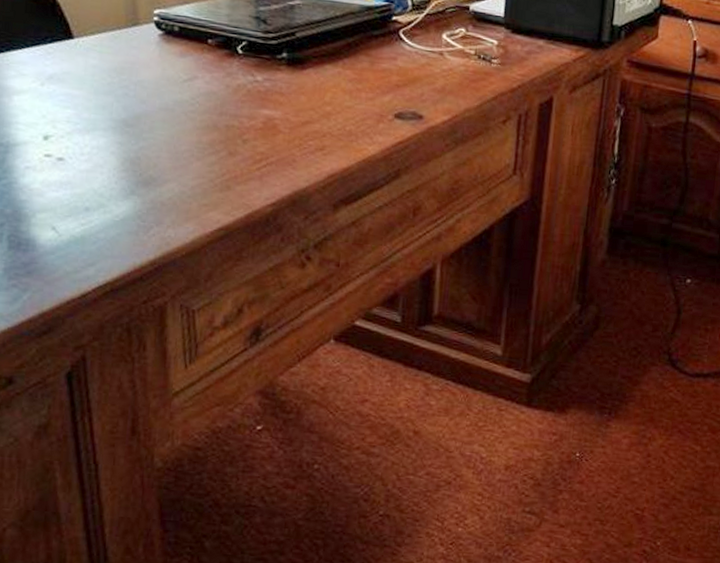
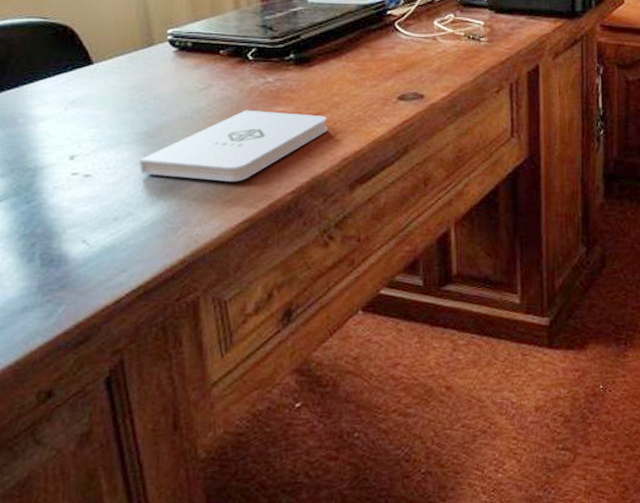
notepad: none [114,108,316,185] -> present [139,110,327,182]

